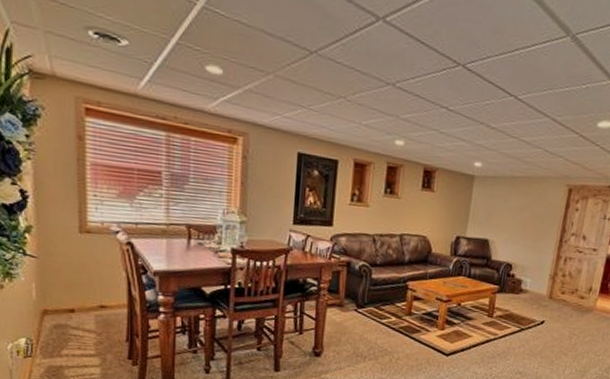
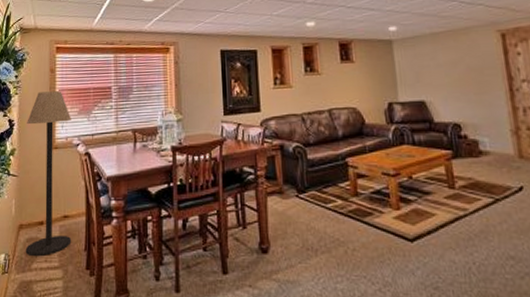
floor lamp: none [46,162,111,344] -> present [25,91,72,257]

